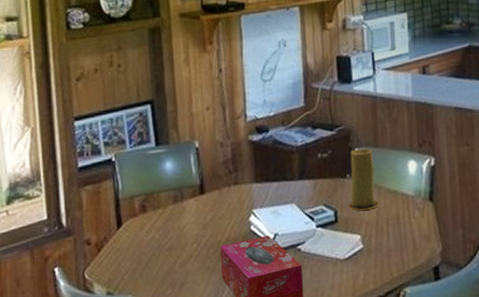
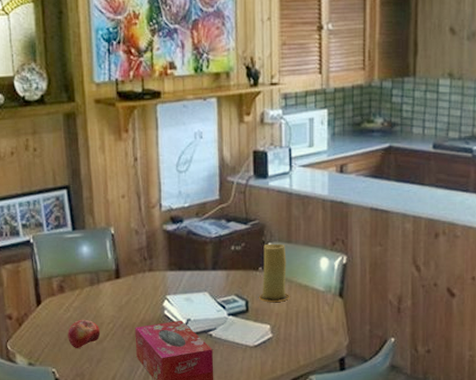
fruit: none [149,240,184,274] -> present [68,319,101,349]

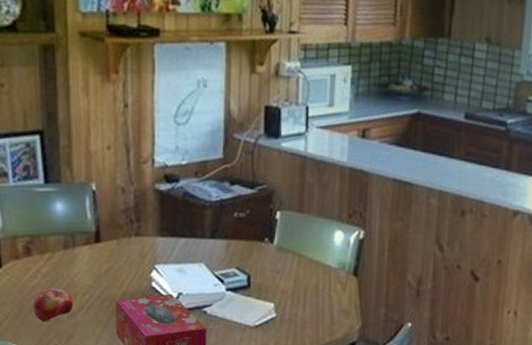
candle: present [259,243,290,303] -> none [263,212,299,279]

